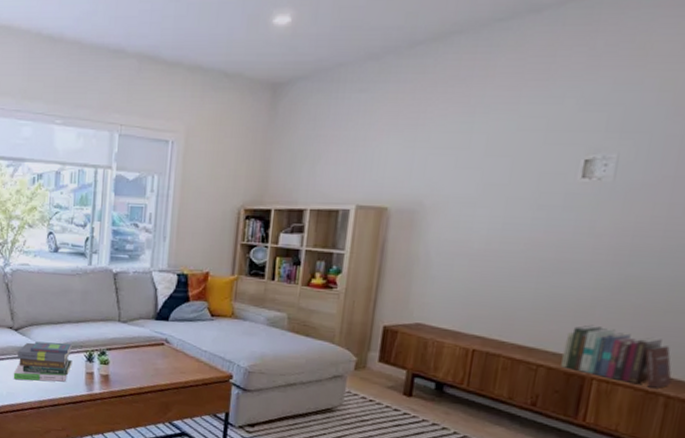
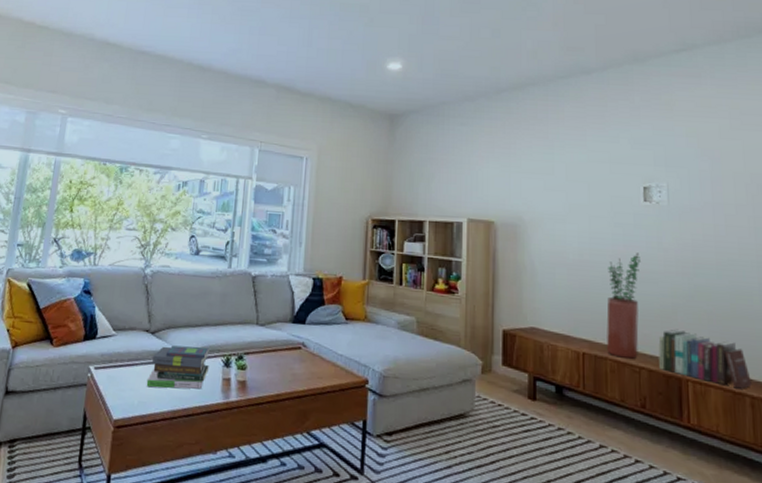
vase: none [502,239,563,356] -> present [606,252,641,359]

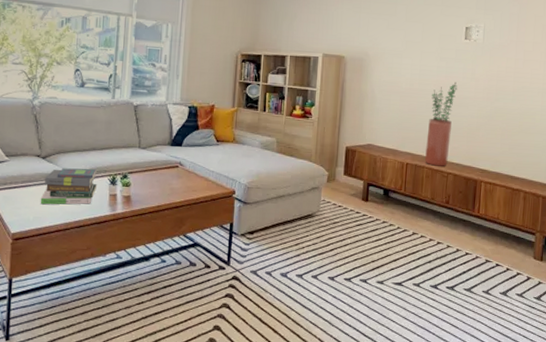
books: present [658,329,752,389] -> none [462,142,526,186]

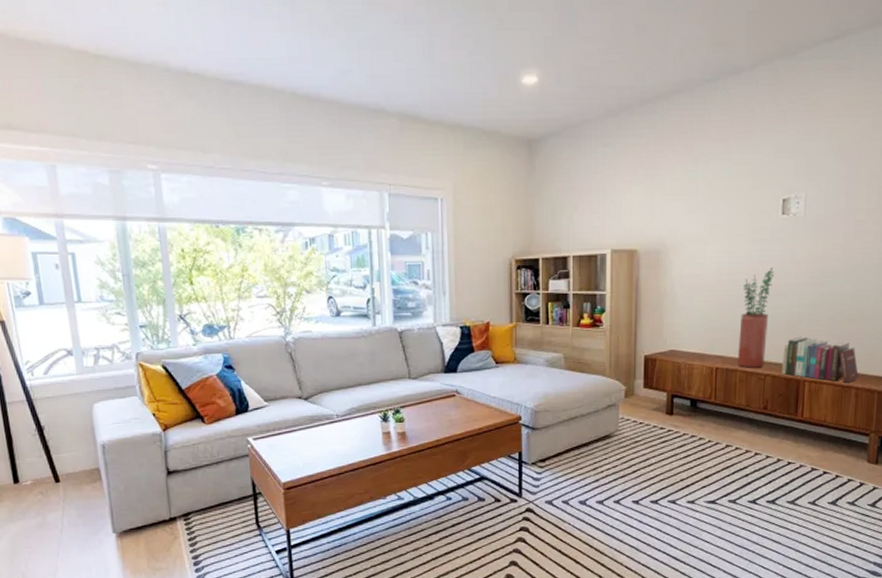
books: present [40,168,97,205] -> none [308,406,368,450]
books: none [462,142,526,186] -> present [782,336,859,383]

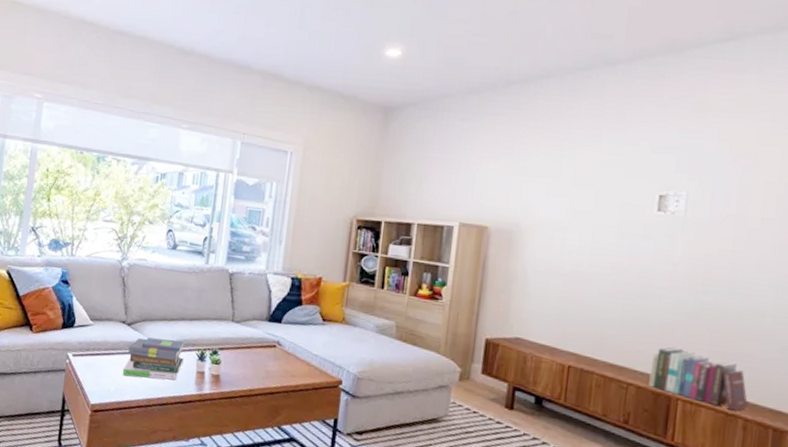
books: none [308,406,368,450] -> present [122,337,184,381]
vase: present [738,267,774,368] -> none [595,265,645,375]

